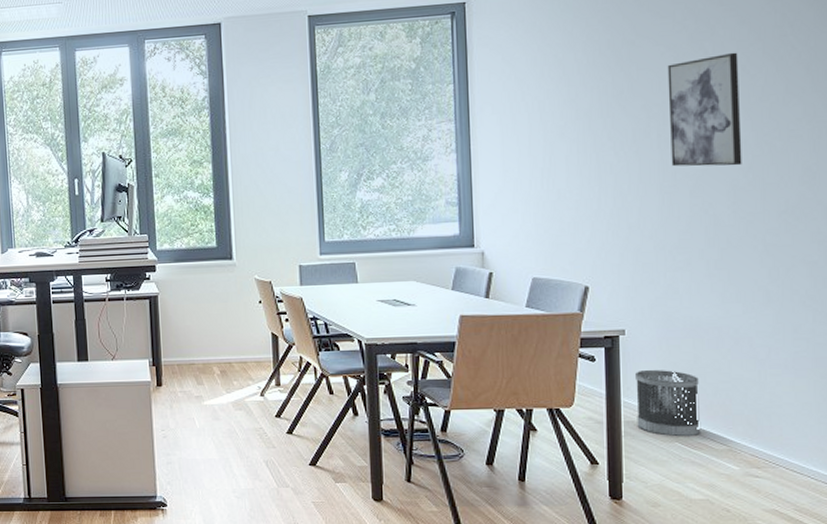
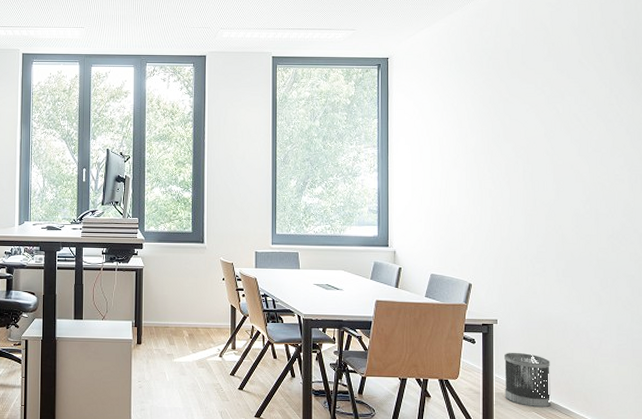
wall art: present [667,52,742,167] -> none [531,113,582,199]

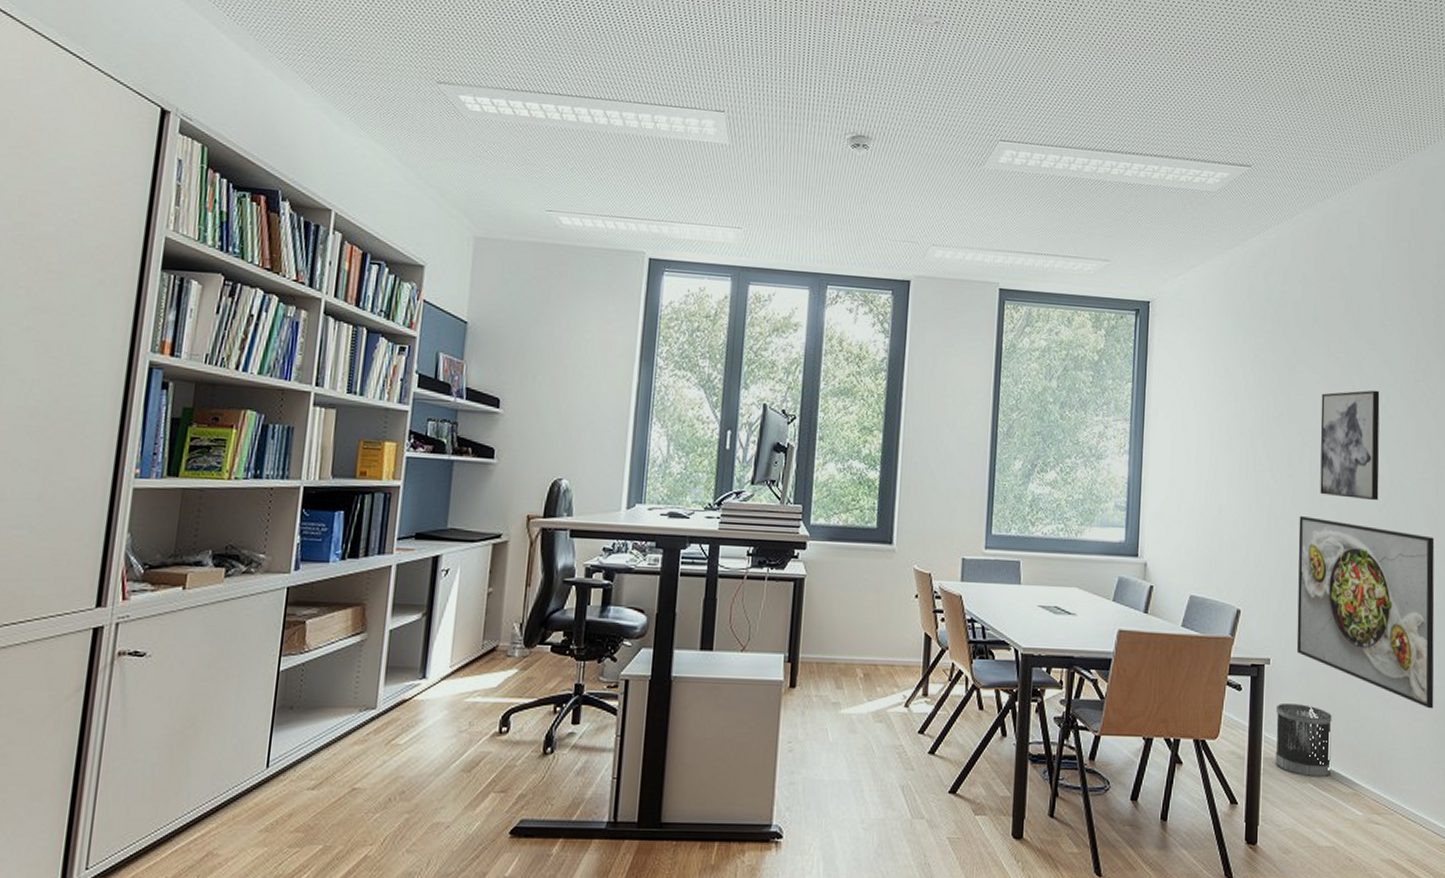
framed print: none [516,212,636,356] -> present [1296,516,1435,709]
wall art: none [531,113,582,199] -> present [1320,390,1380,501]

